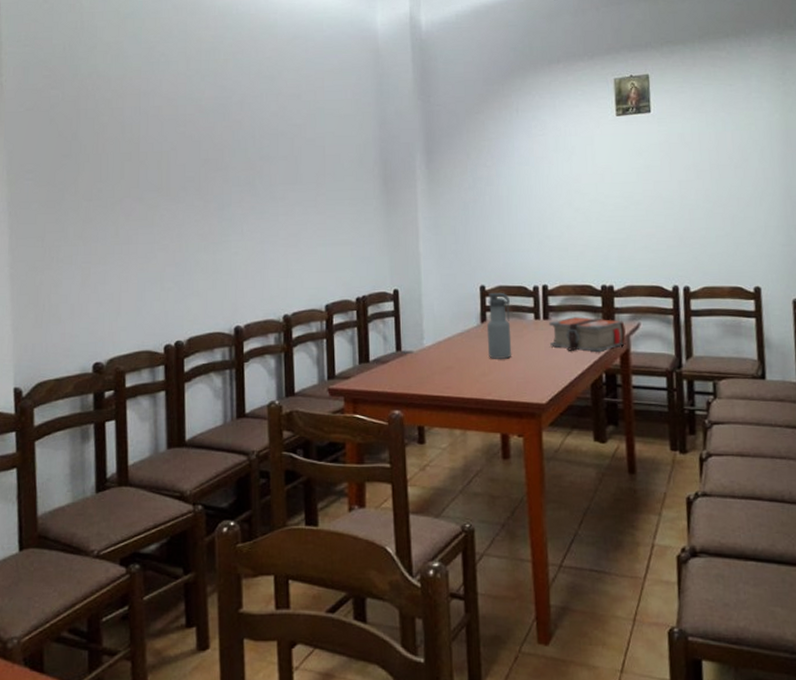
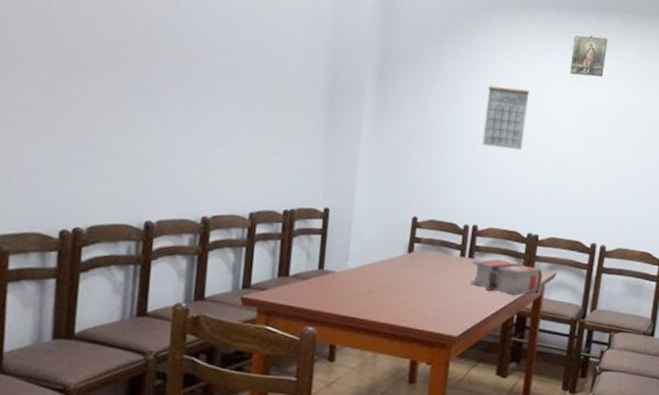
water bottle: present [487,292,512,360] -> none [410,224,440,291]
calendar: none [535,131,580,204] -> present [482,76,530,150]

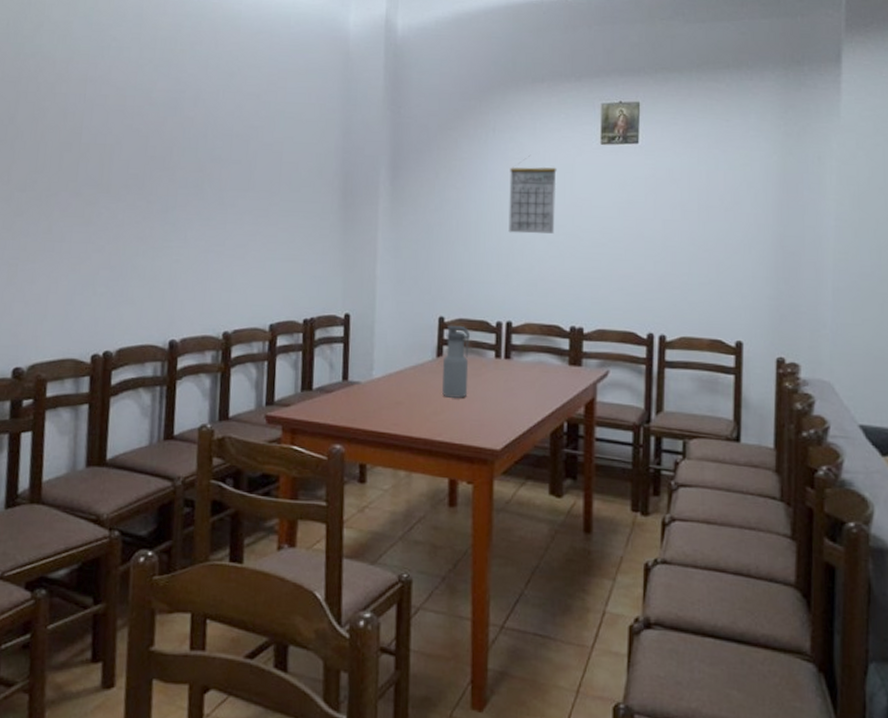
water bottle: none [410,224,440,291] -> present [442,325,470,399]
bible: present [471,259,543,295] -> none [510,358,594,398]

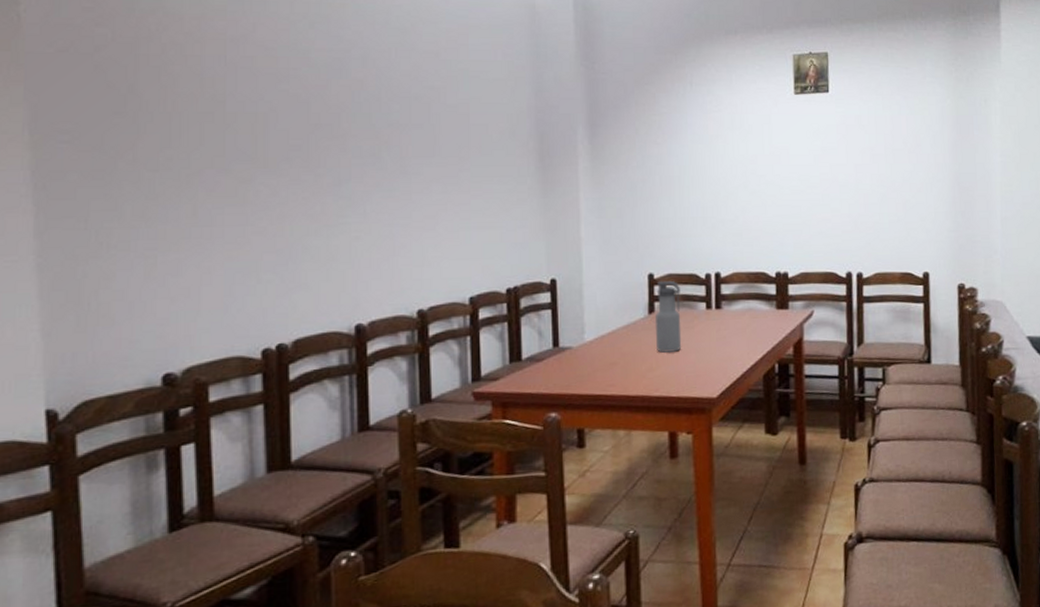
calendar: present [508,156,557,234] -> none [709,108,756,185]

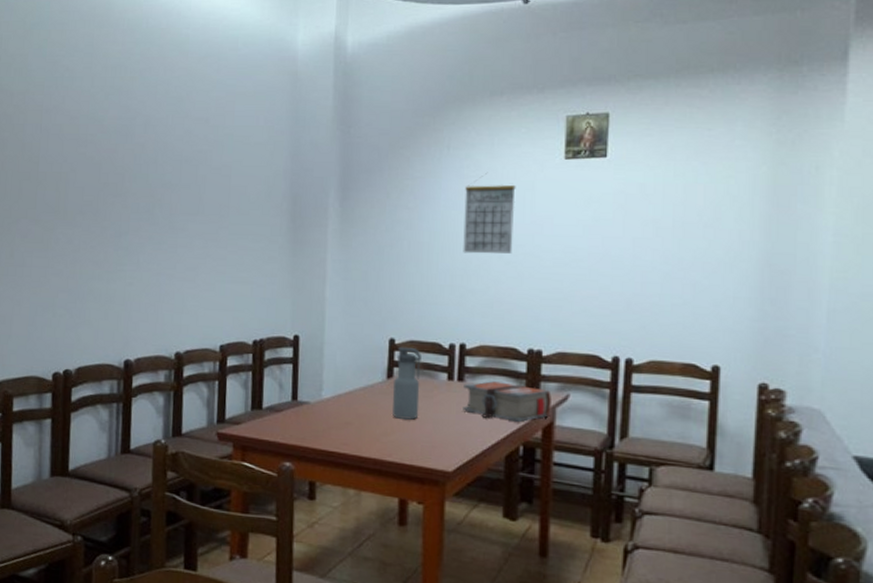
calendar: none [709,108,756,185] -> present [463,173,516,254]
bible: none [721,305,800,342] -> present [463,381,553,422]

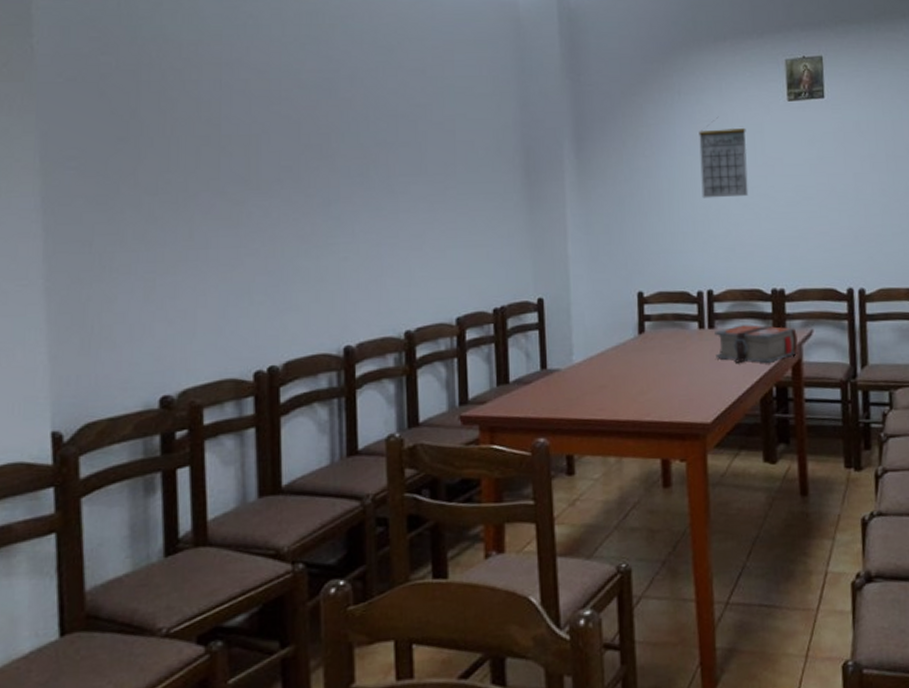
water bottle: present [393,346,421,421] -> none [646,299,674,376]

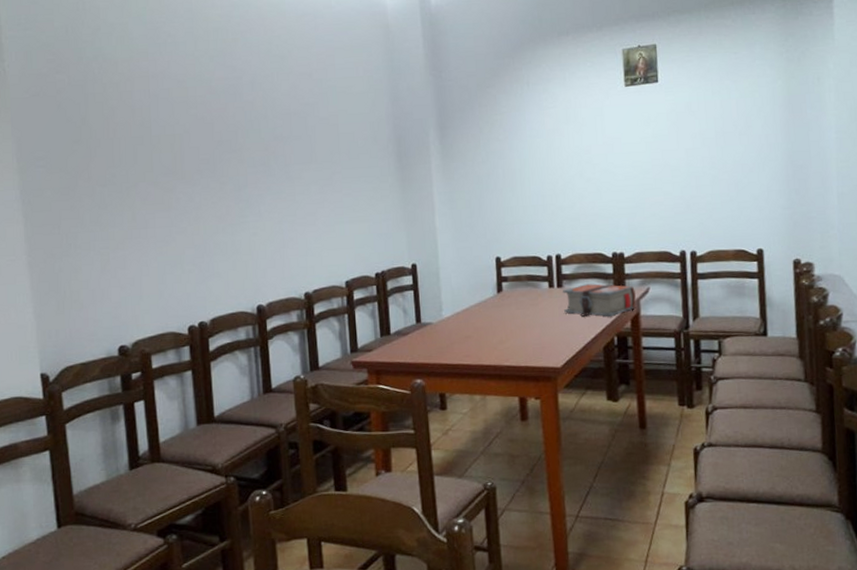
calendar: present [699,117,749,198] -> none [546,104,591,175]

